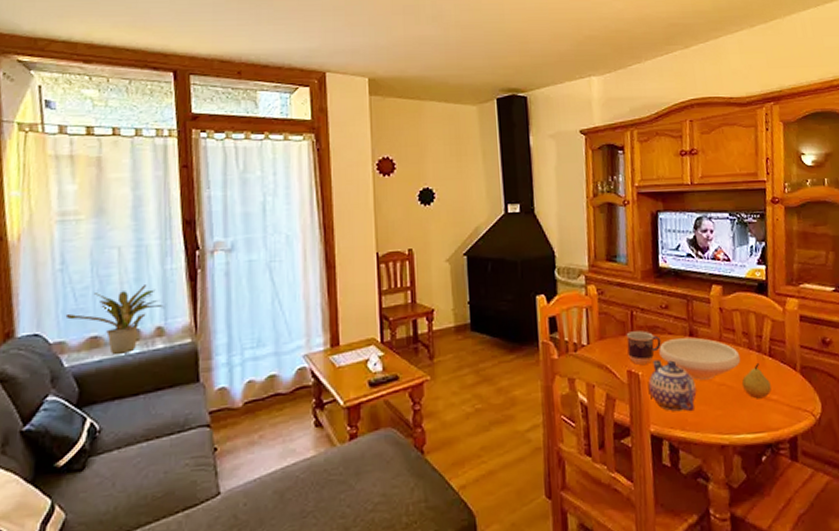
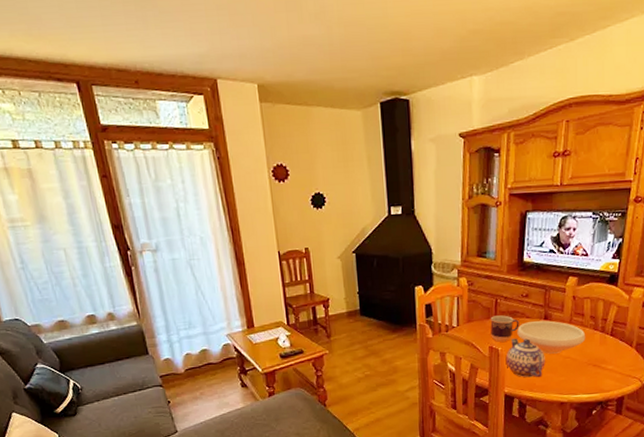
potted plant: present [65,285,165,356] -> none [35,280,112,335]
fruit: present [741,364,772,399] -> none [584,341,608,369]

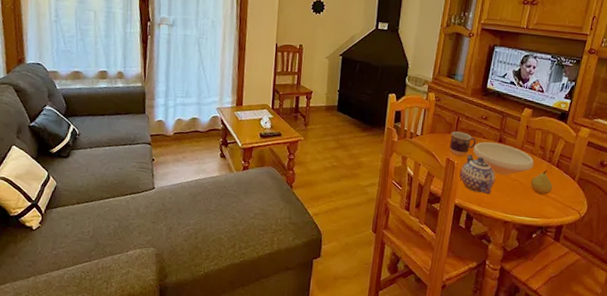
fruit: none [584,341,608,369] -> present [530,170,553,195]

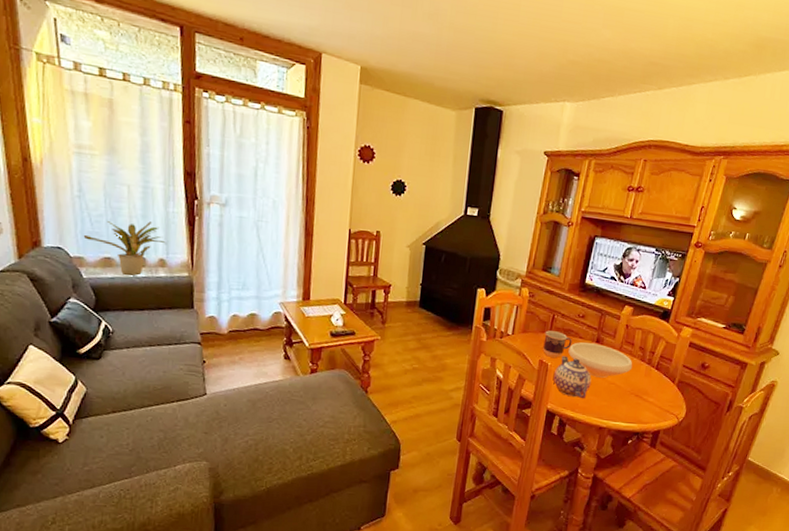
potted plant: none [58,41,125,87] -> present [83,221,167,277]
fruit: present [530,170,553,195] -> none [627,373,651,399]

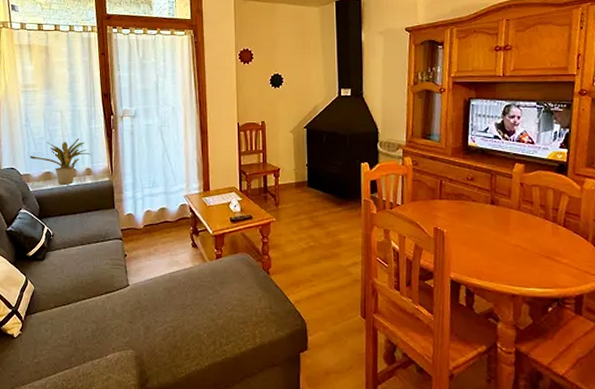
cup: present [543,330,572,359] -> none [435,197,465,225]
teapot: present [553,356,592,399] -> none [451,221,494,265]
bowl: present [568,342,633,379] -> none [463,206,536,242]

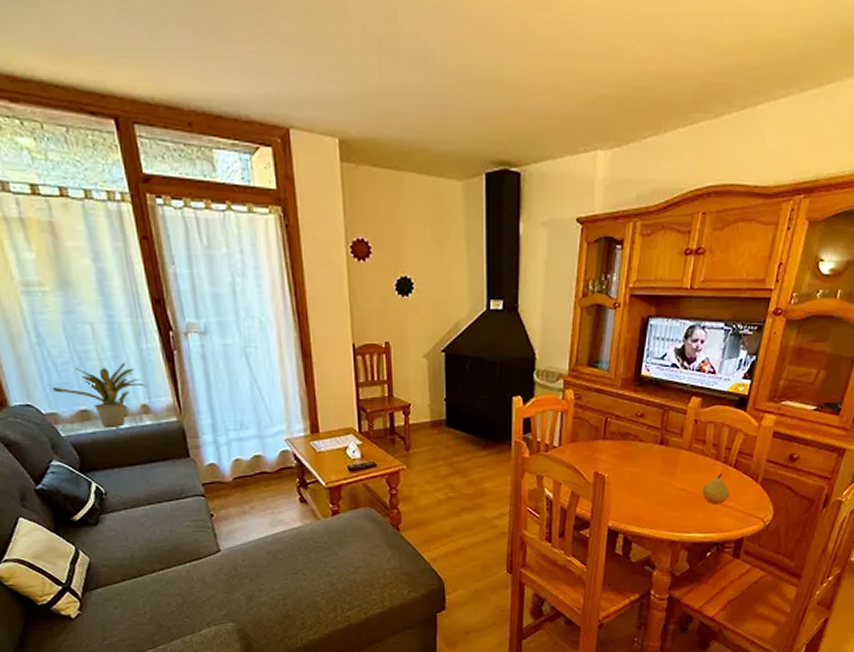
fruit: none [535,232,563,261] -> present [701,474,730,505]

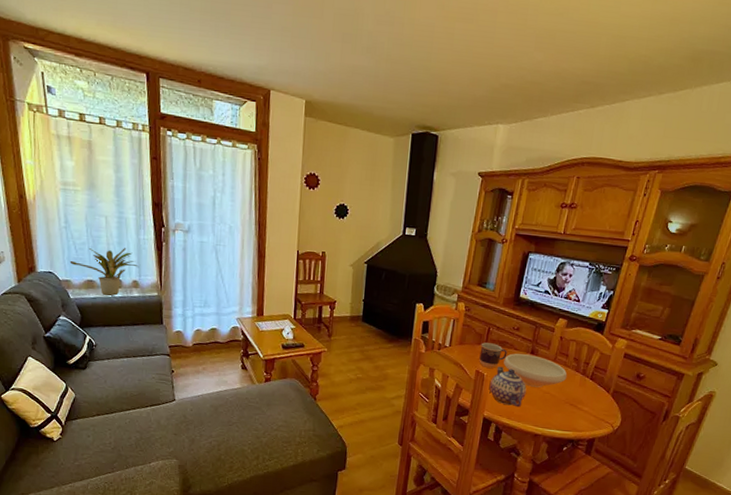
cup: none [597,436,631,469] -> present [479,342,508,369]
teapot: none [612,464,658,512] -> present [489,366,527,408]
bowl: none [627,446,706,486] -> present [503,353,567,388]
fruit: present [701,474,730,505] -> none [562,383,586,408]

